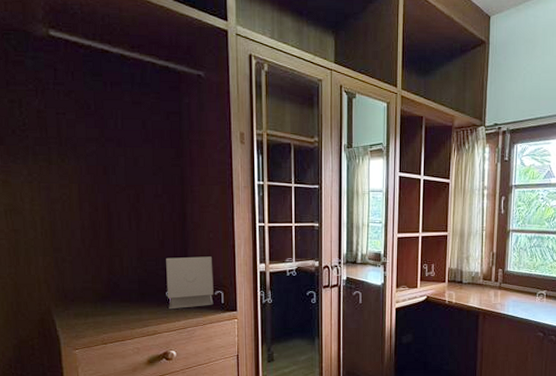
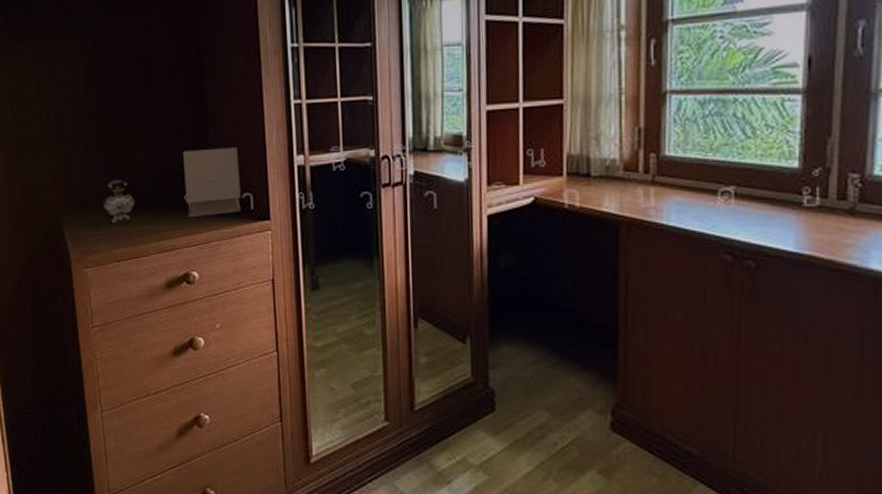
perfume bottle: none [91,279,122,314] -> present [102,180,135,224]

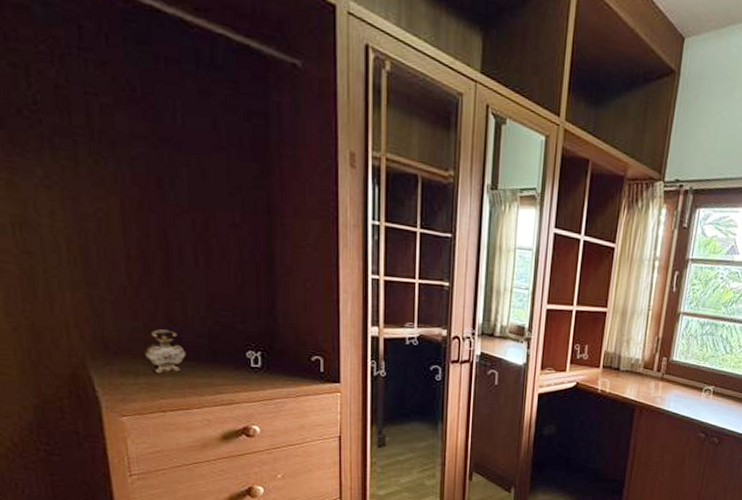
jewelry box: present [183,147,242,218] -> none [246,308,310,375]

